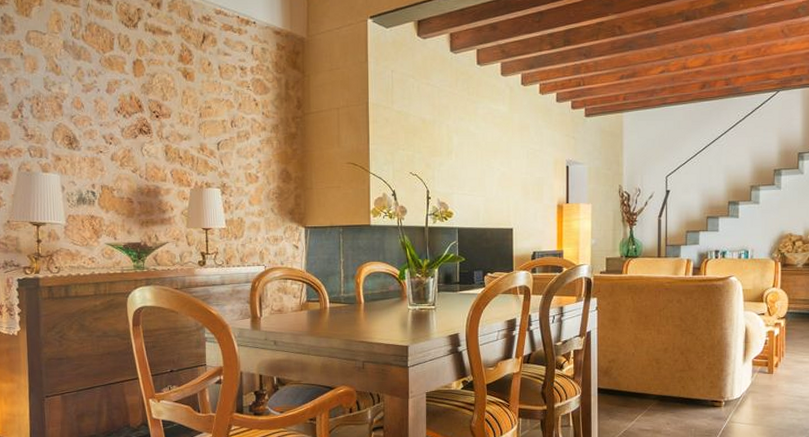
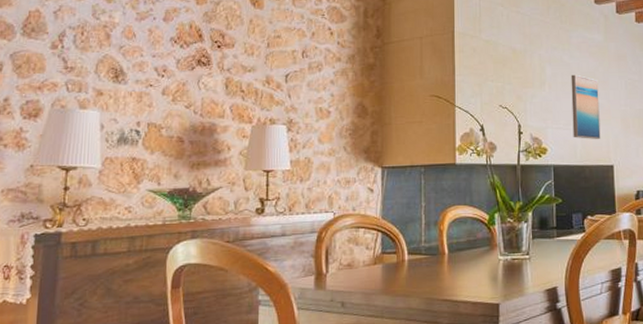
wall art: none [476,144,502,205] -> present [571,74,601,139]

